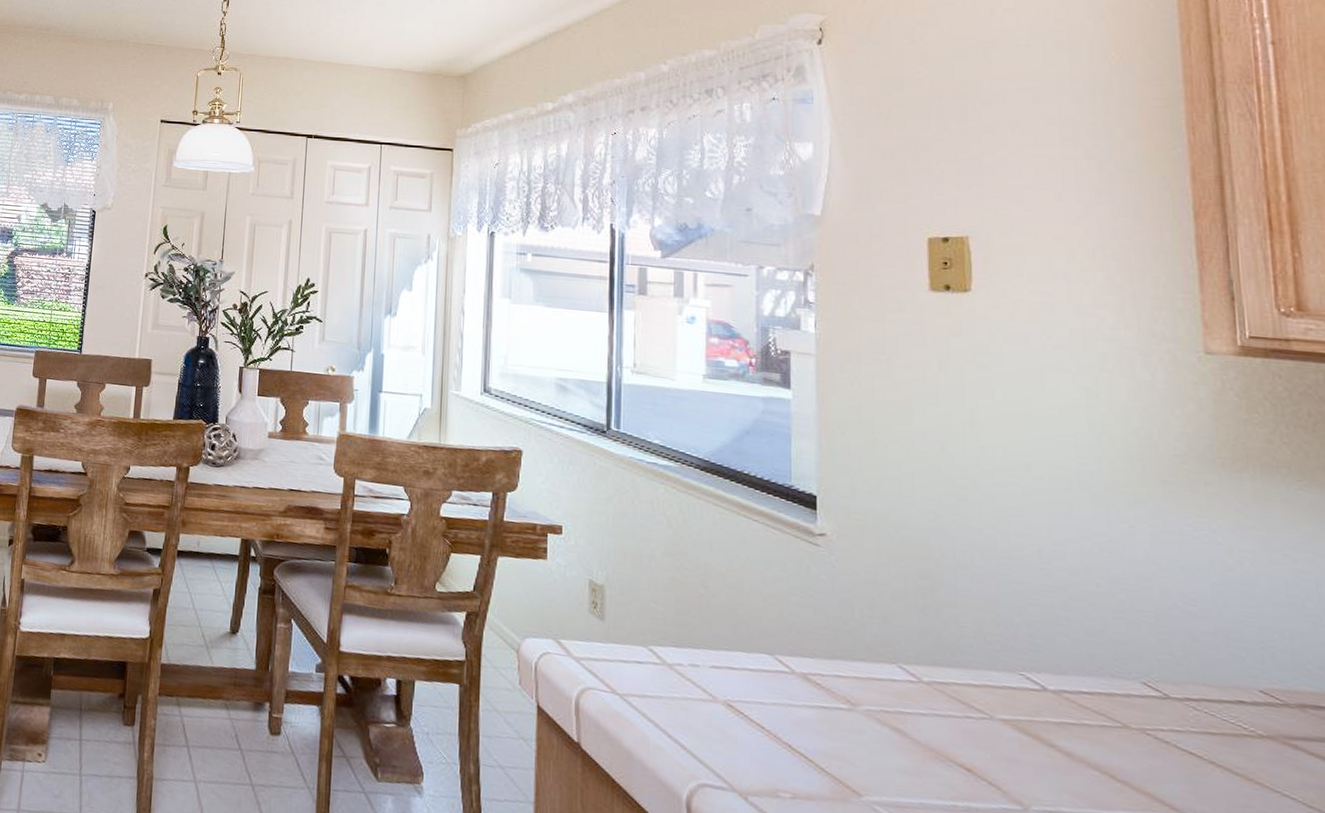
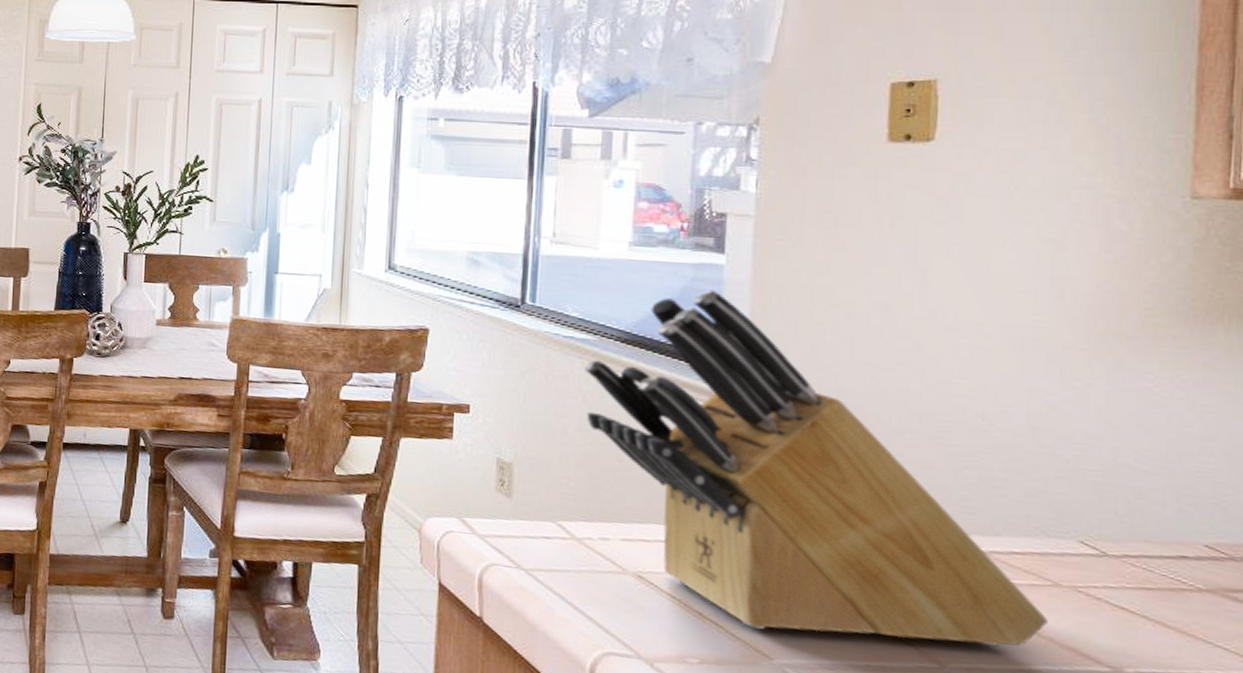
knife block: none [667,422,1121,790] -> present [584,289,1048,647]

